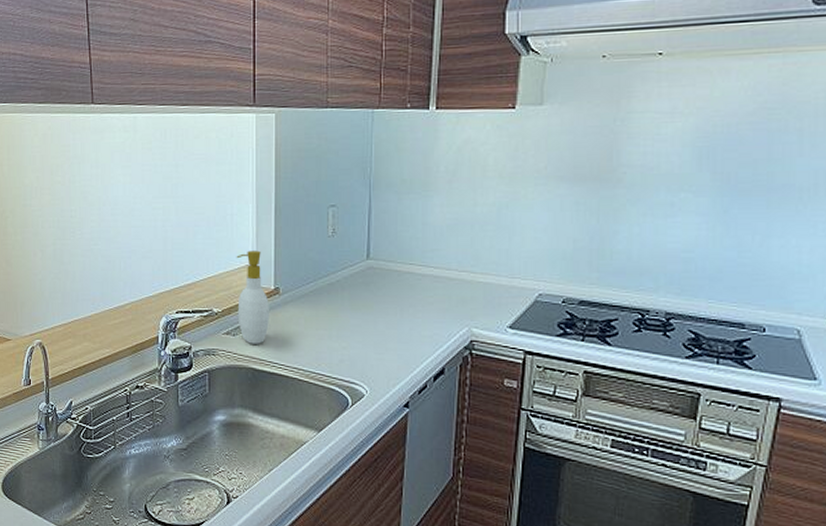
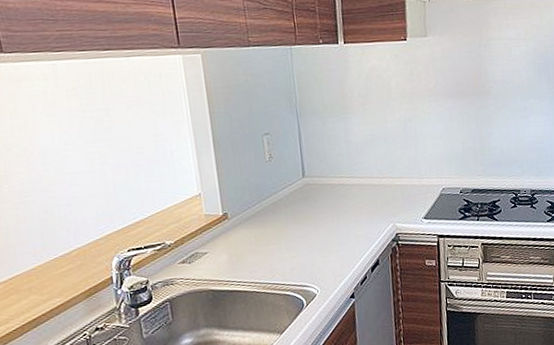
soap bottle: present [236,250,269,344] -> none [181,182,223,268]

